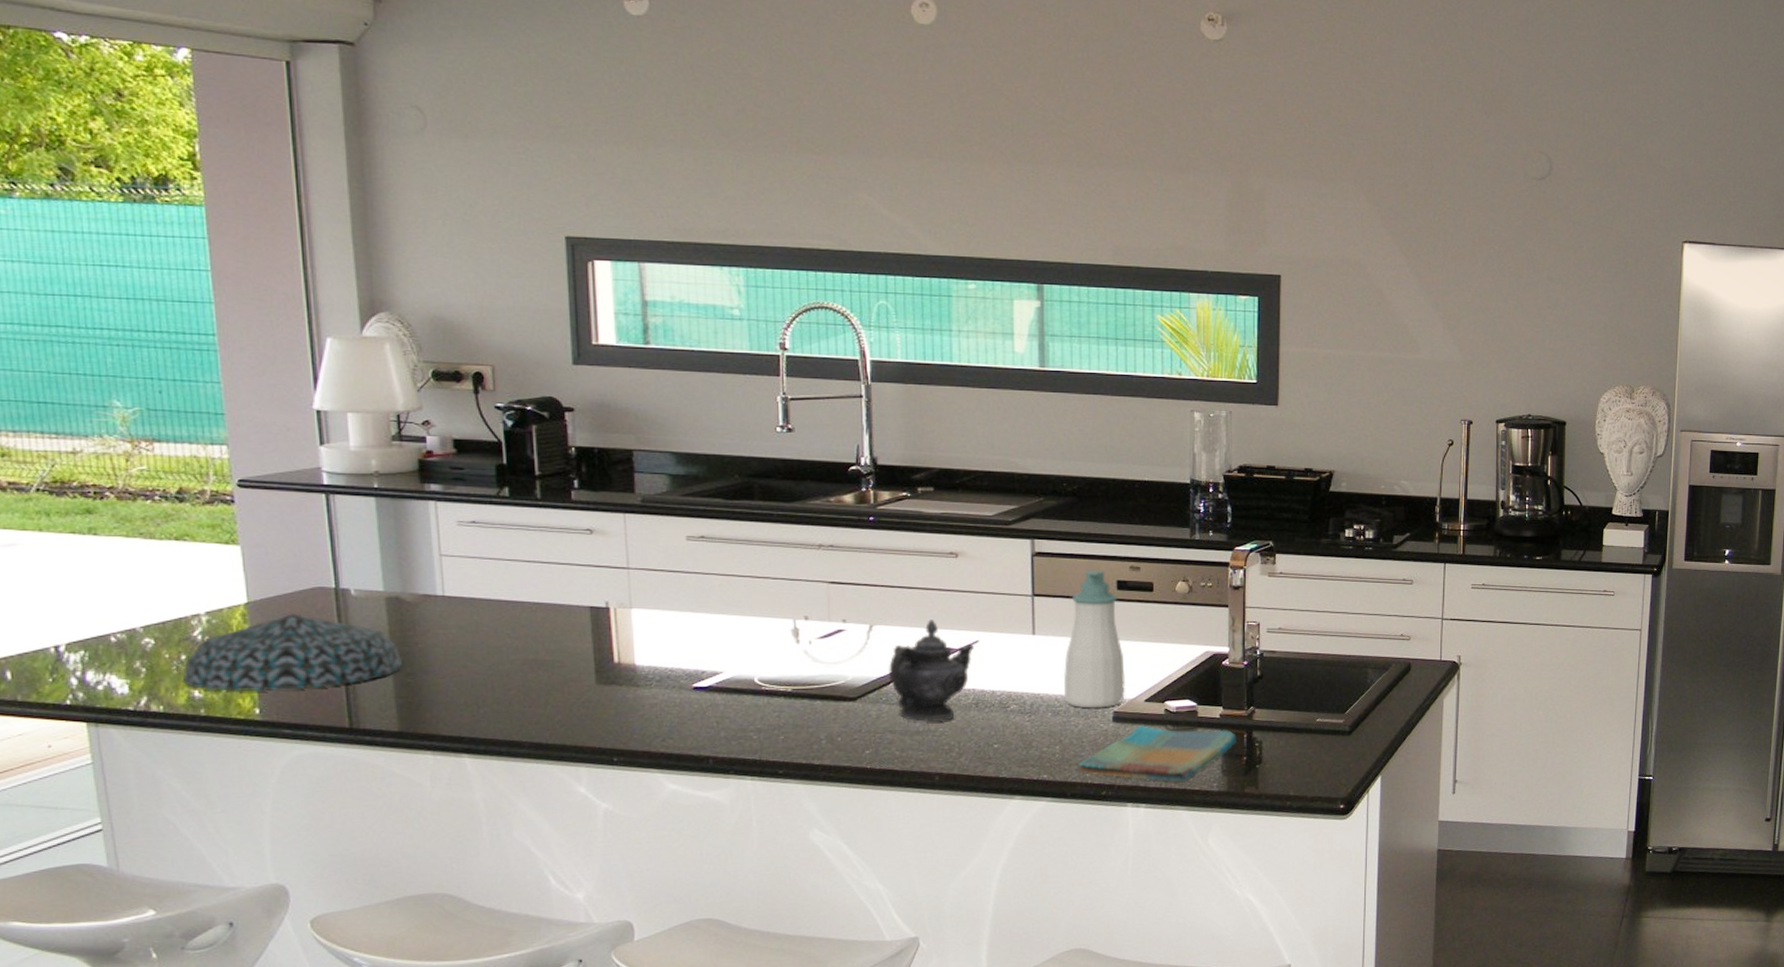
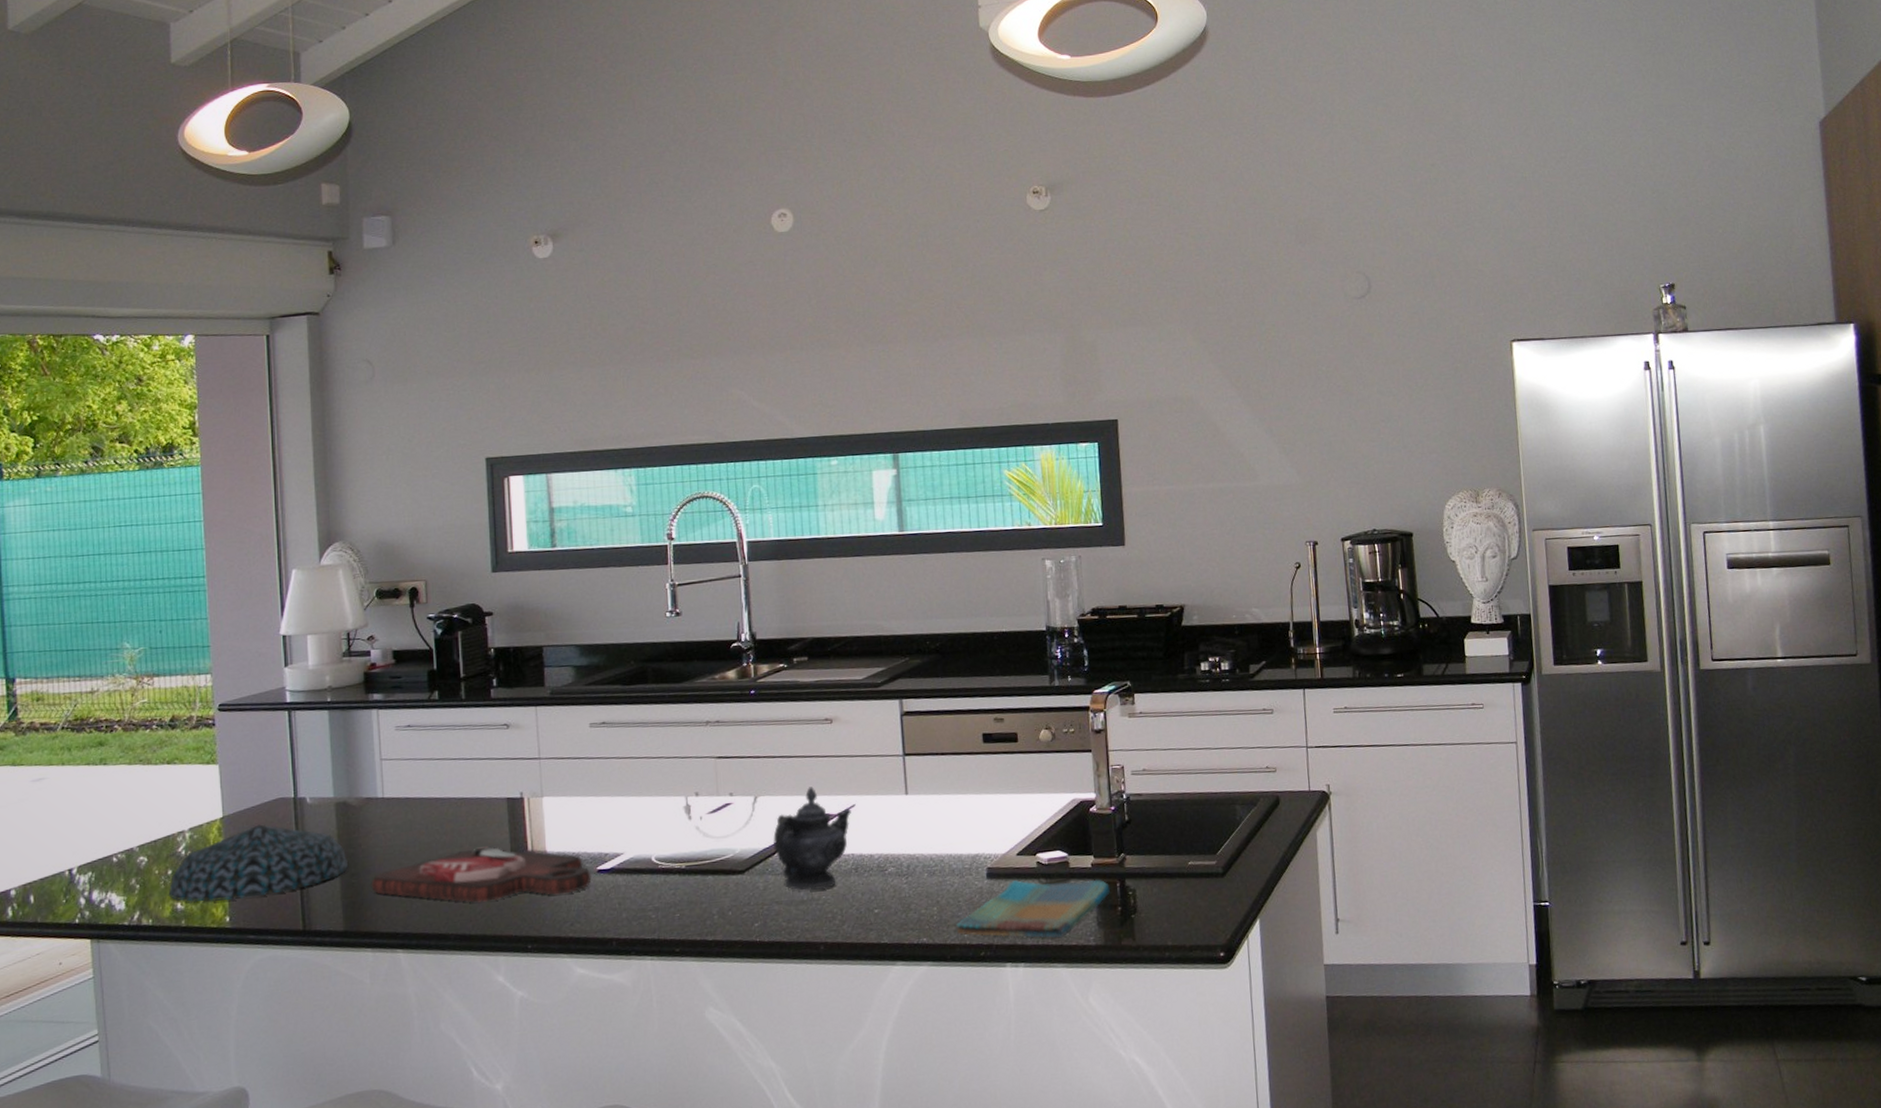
cutting board: none [430,655,686,711] -> present [371,846,592,903]
soap bottle: present [1063,570,1125,708] -> none [936,724,997,866]

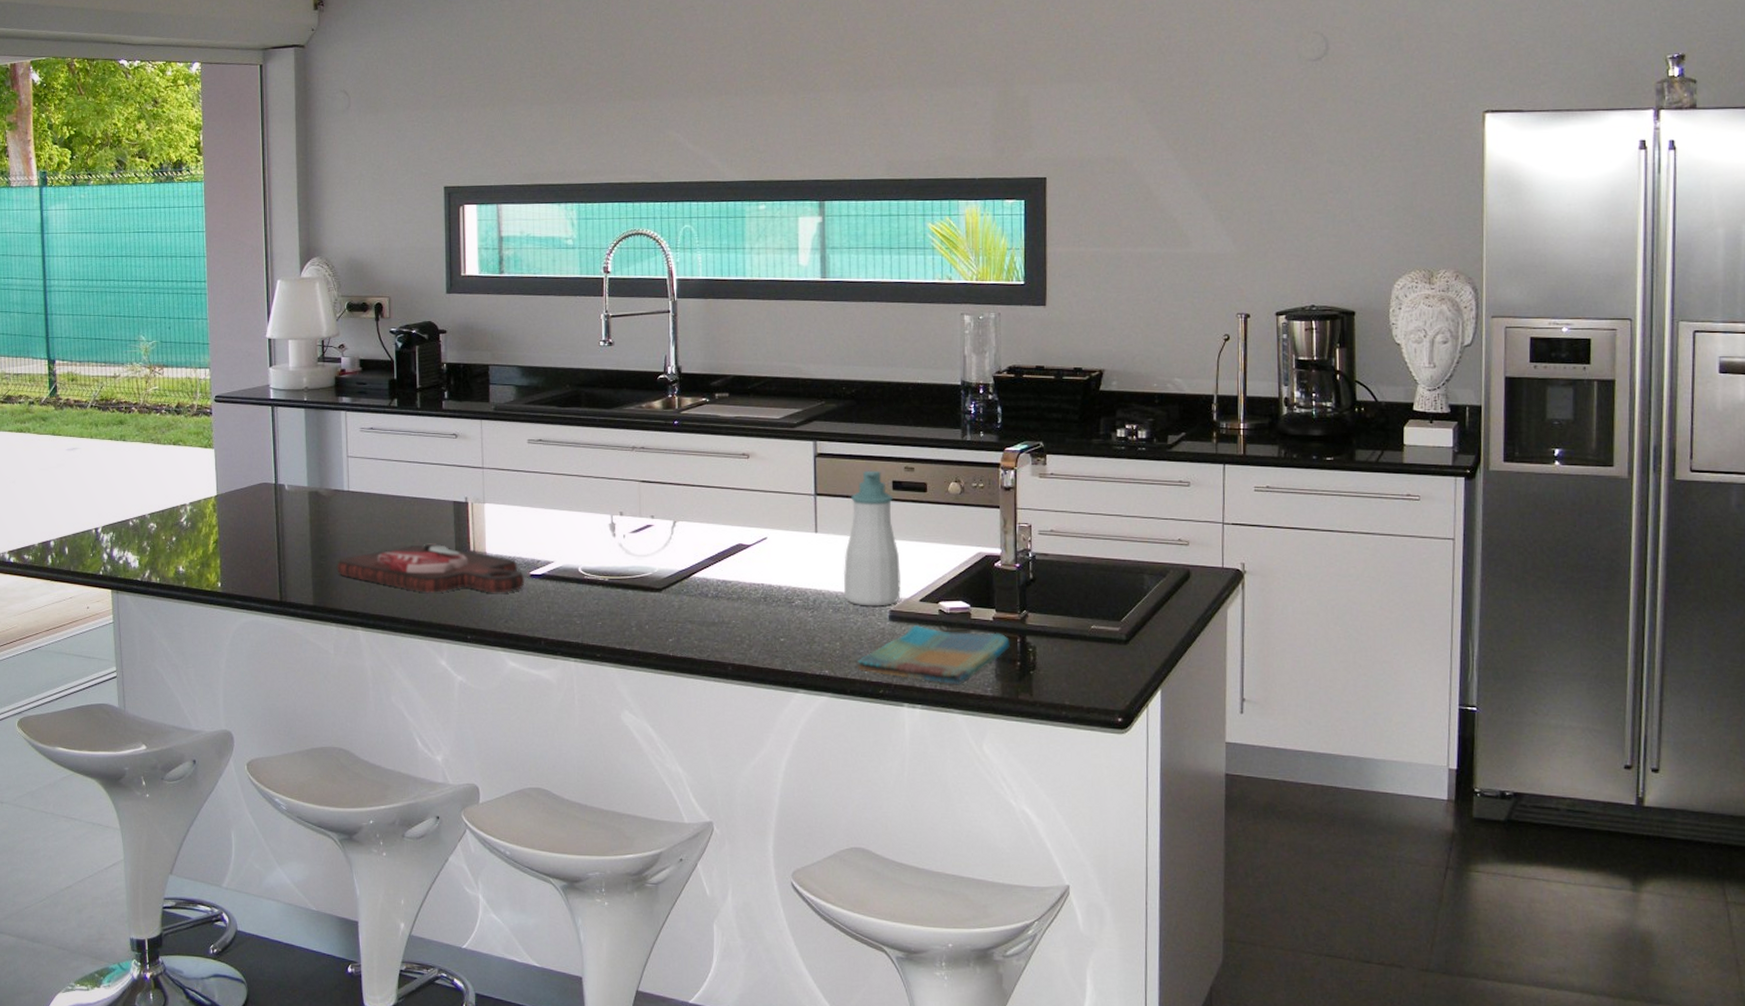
bowl: present [168,824,348,903] -> none [172,505,318,569]
teapot: present [773,787,851,891] -> none [688,517,763,615]
soap bottle: none [936,724,997,866] -> present [843,470,901,607]

